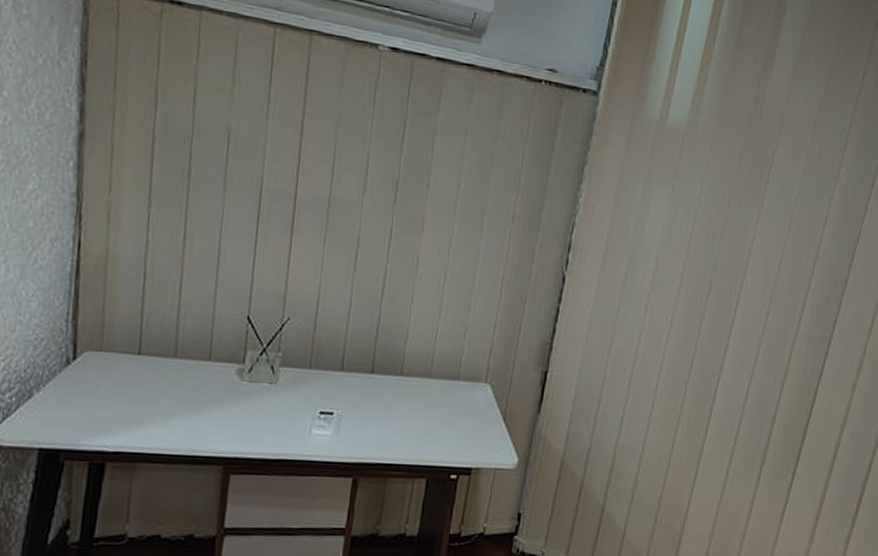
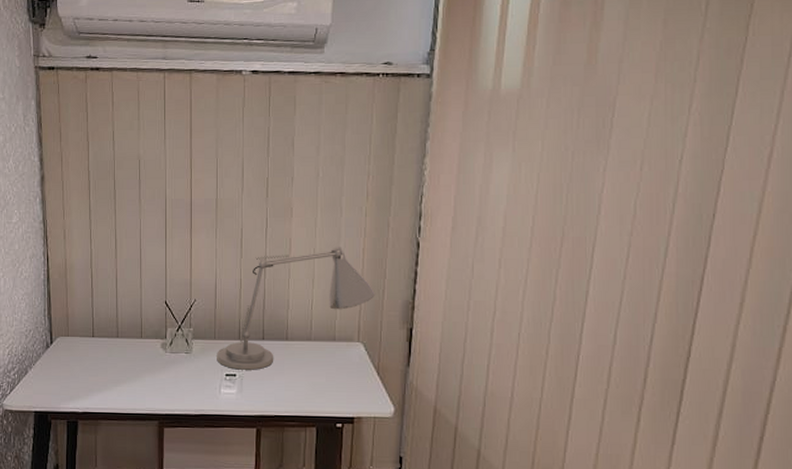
desk lamp: none [310,271,512,409] -> present [217,247,376,370]

